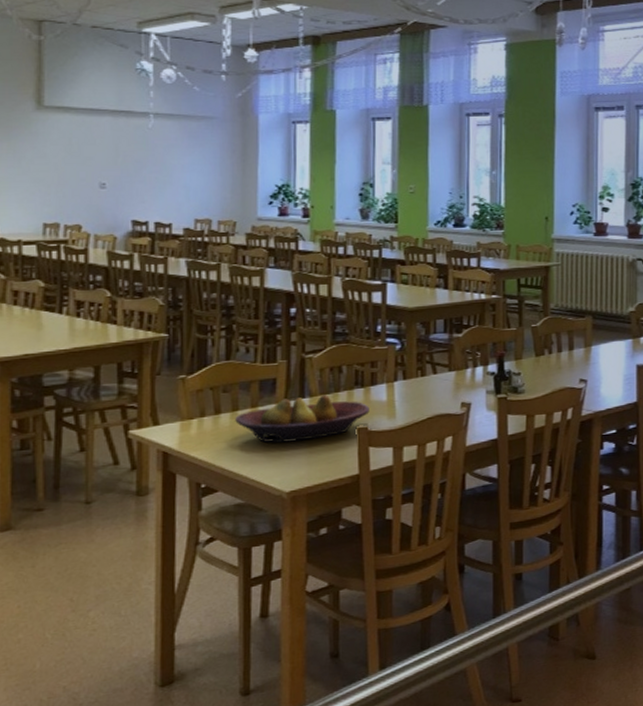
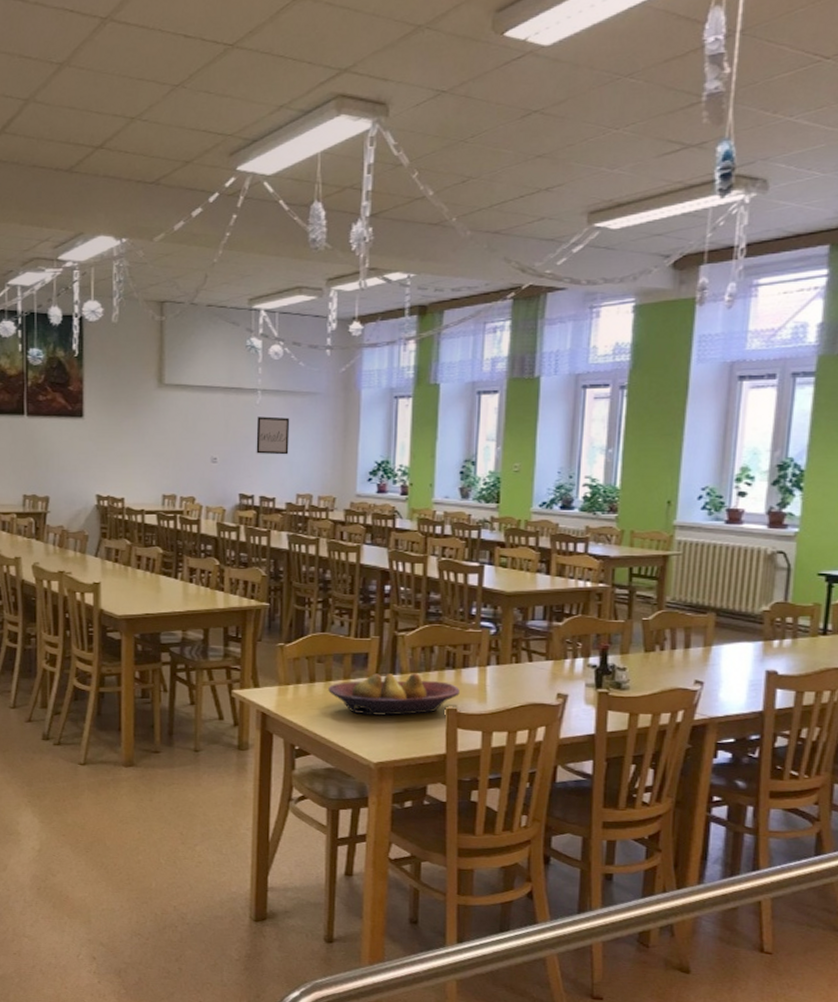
wall art: none [149,140,186,180] -> present [256,416,290,455]

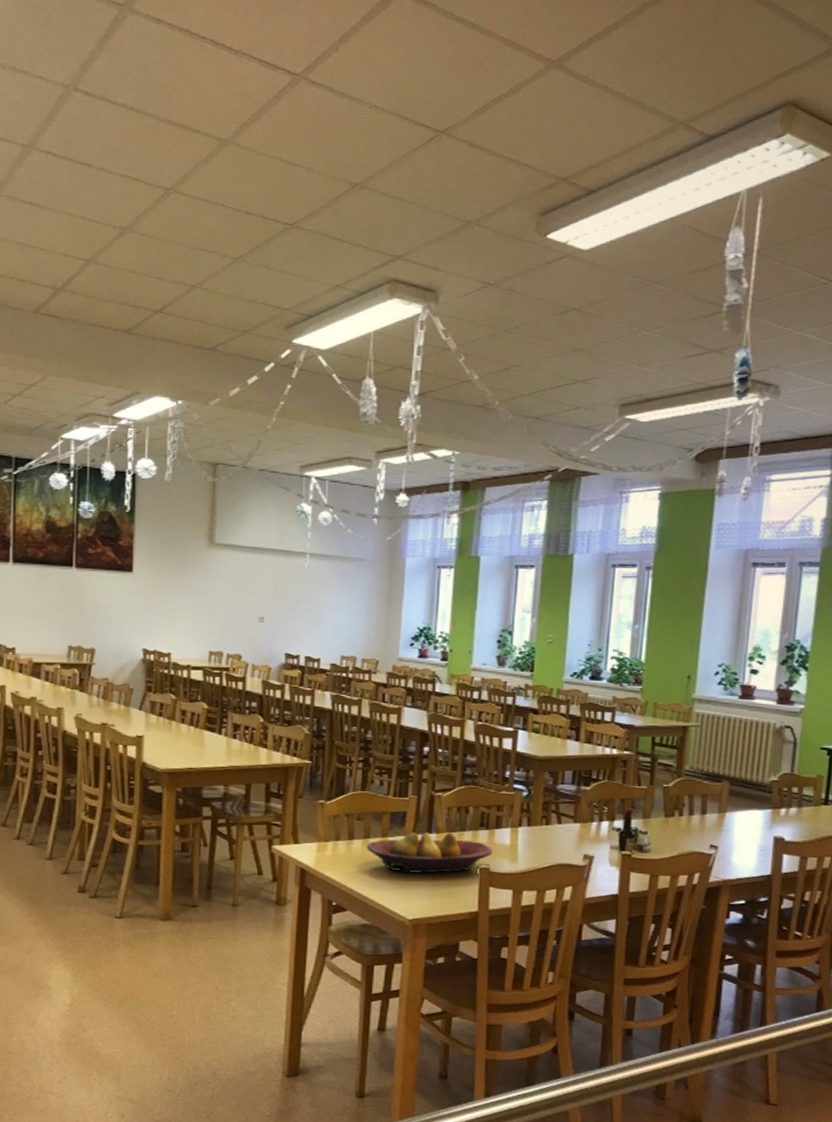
wall art: present [256,416,290,455] -> none [303,579,337,618]

